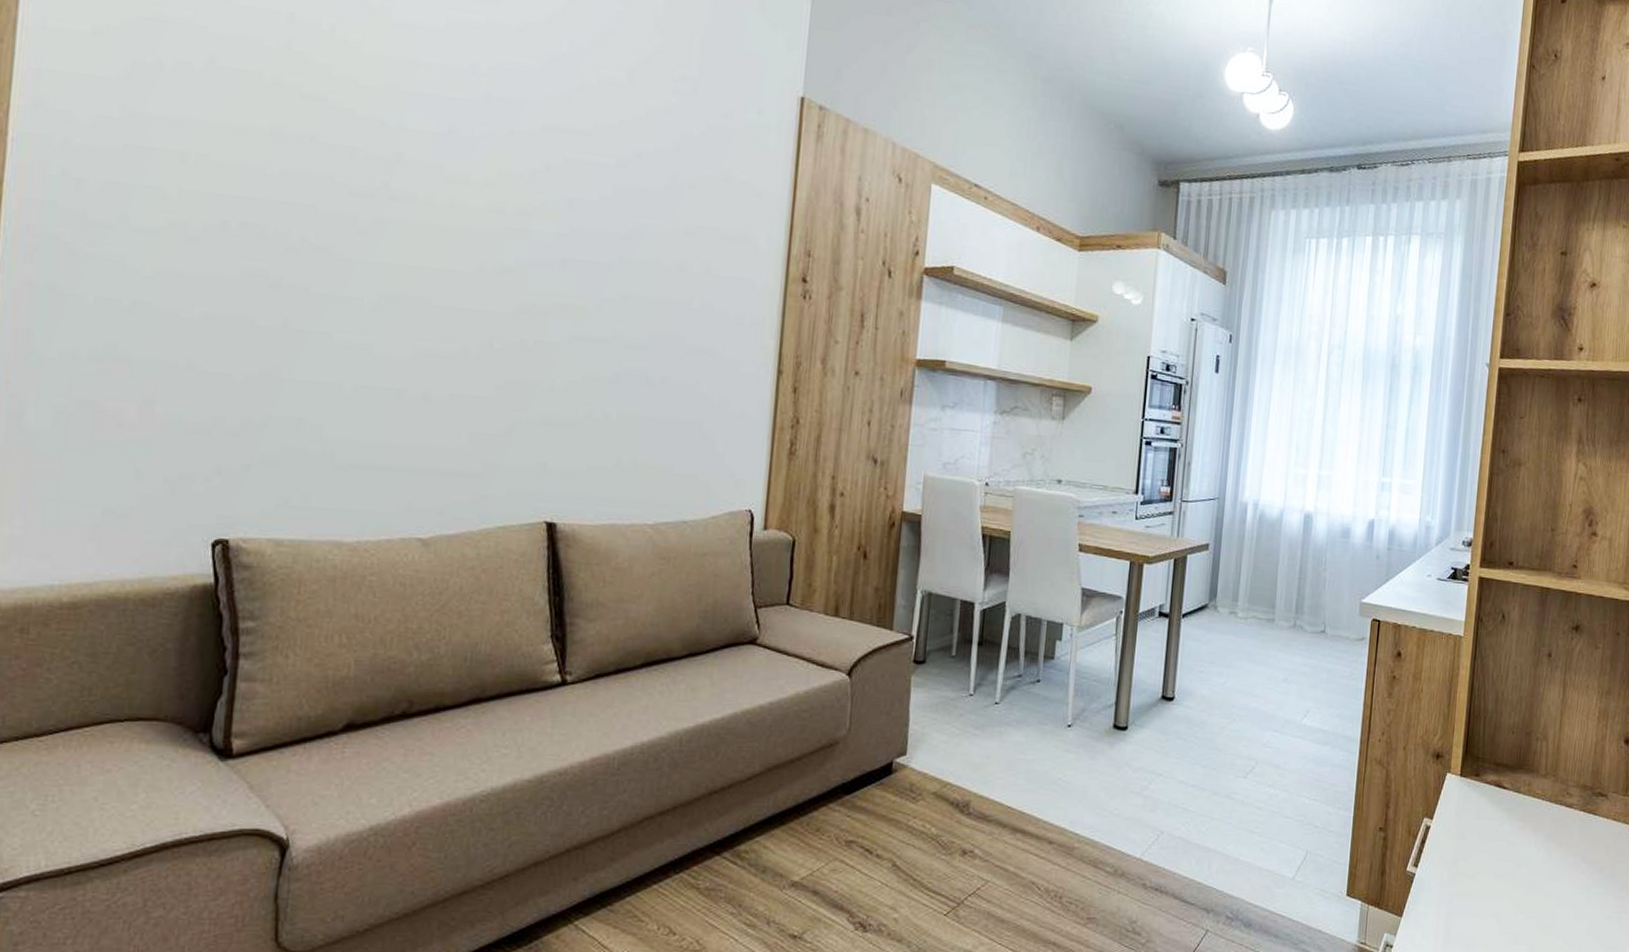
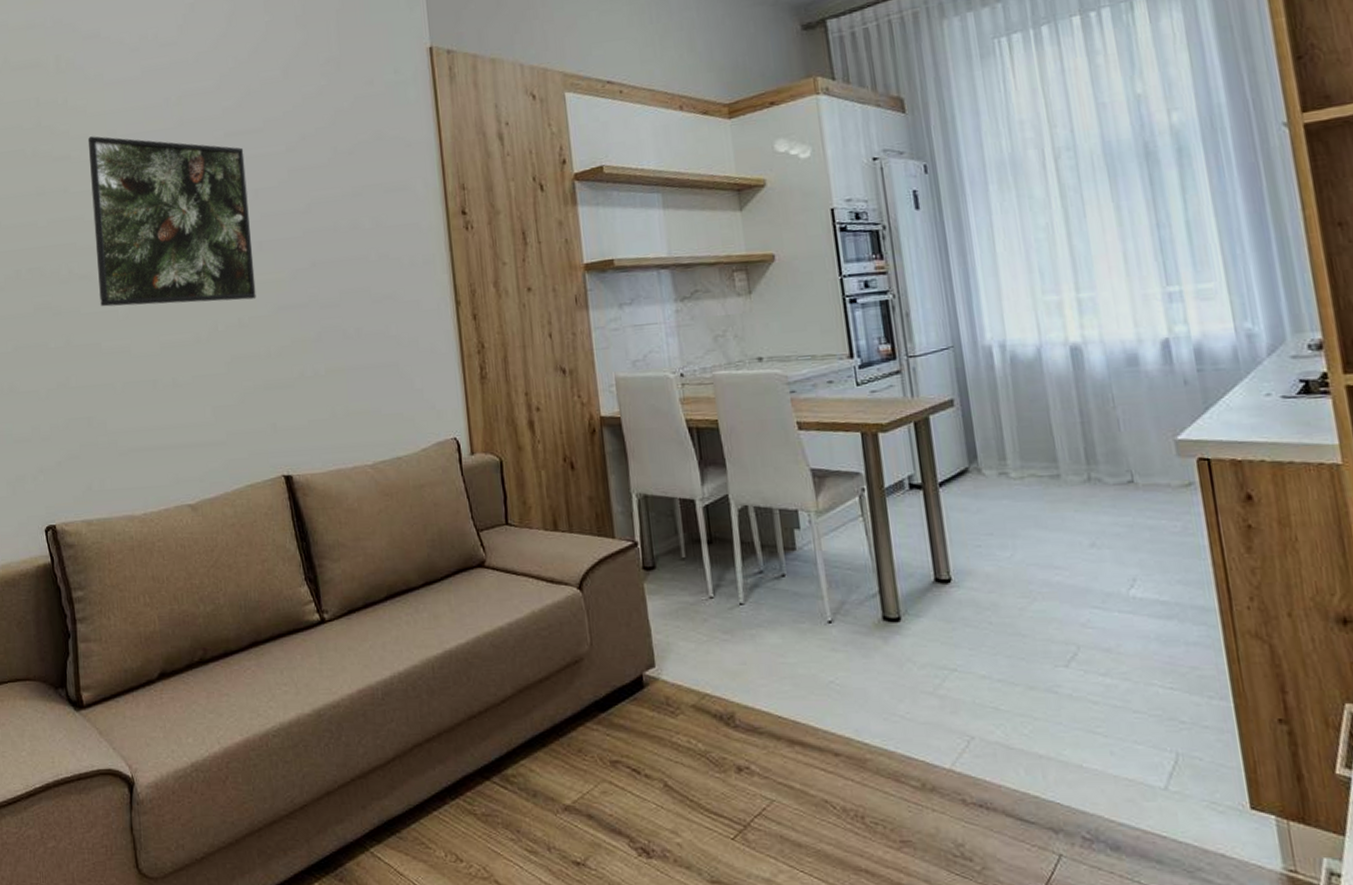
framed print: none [339,81,564,321] -> present [87,136,256,307]

